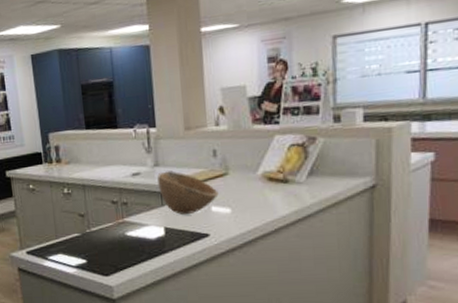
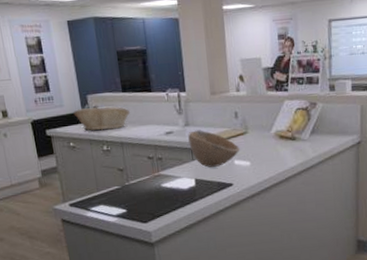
fruit basket: none [34,144,94,172] -> present [73,105,131,131]

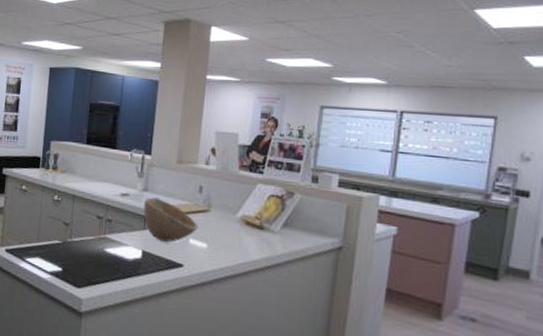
fruit basket: present [73,105,131,131] -> none [33,153,90,181]

